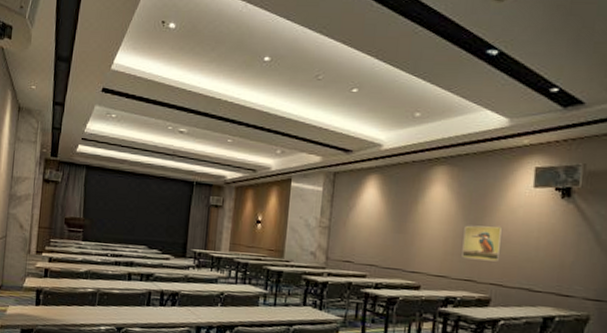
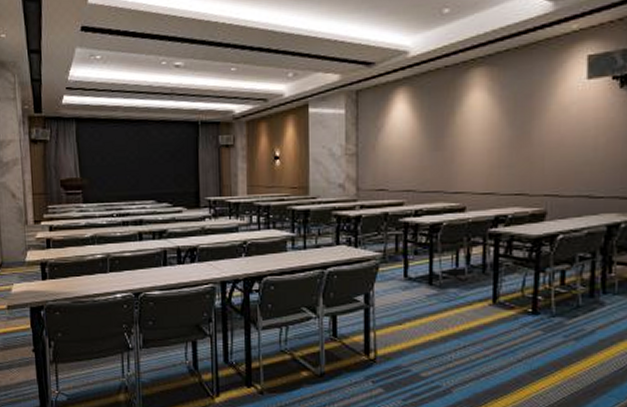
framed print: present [462,225,503,262] -> none [510,128,555,171]

